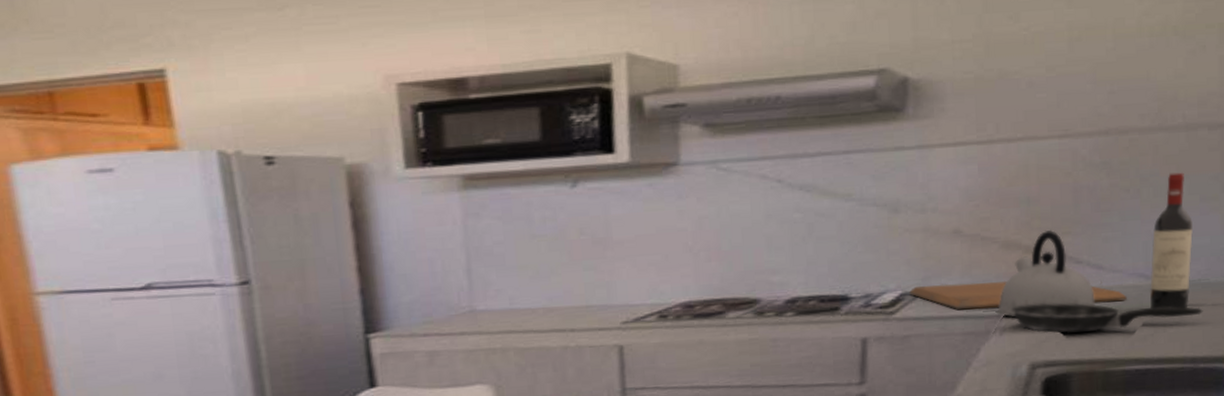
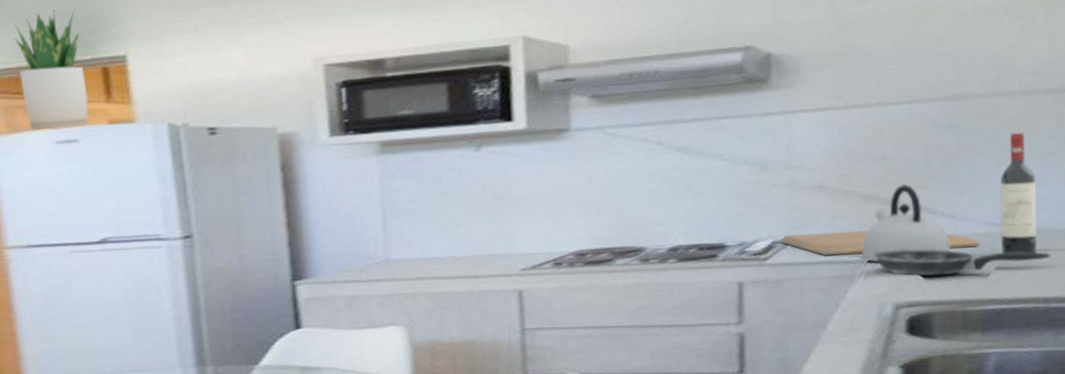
planter: none [31,11,125,157] -> present [15,9,89,130]

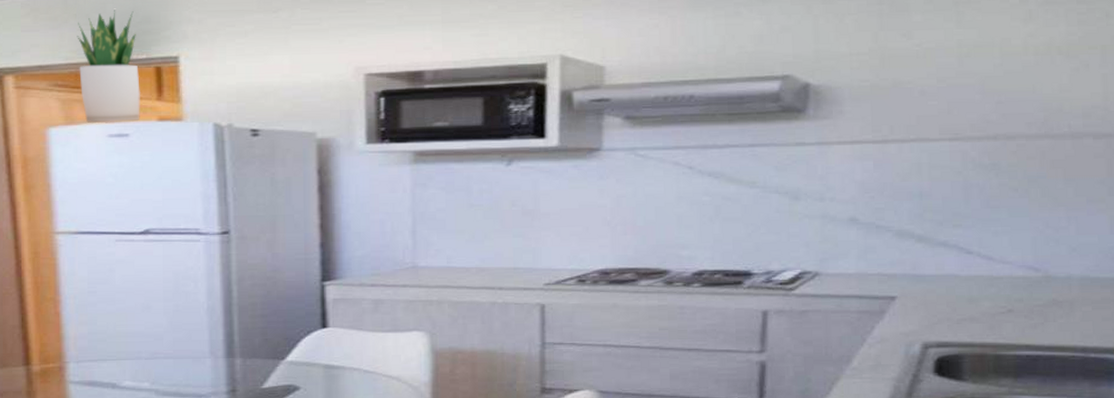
chopping board: present [780,229,980,256] -> none [808,265,1017,291]
kettle: present [860,183,951,262] -> none [890,221,986,299]
frying pan: present [874,249,1051,277] -> none [905,288,1093,318]
wine bottle: present [999,132,1038,254] -> none [1039,176,1081,300]

